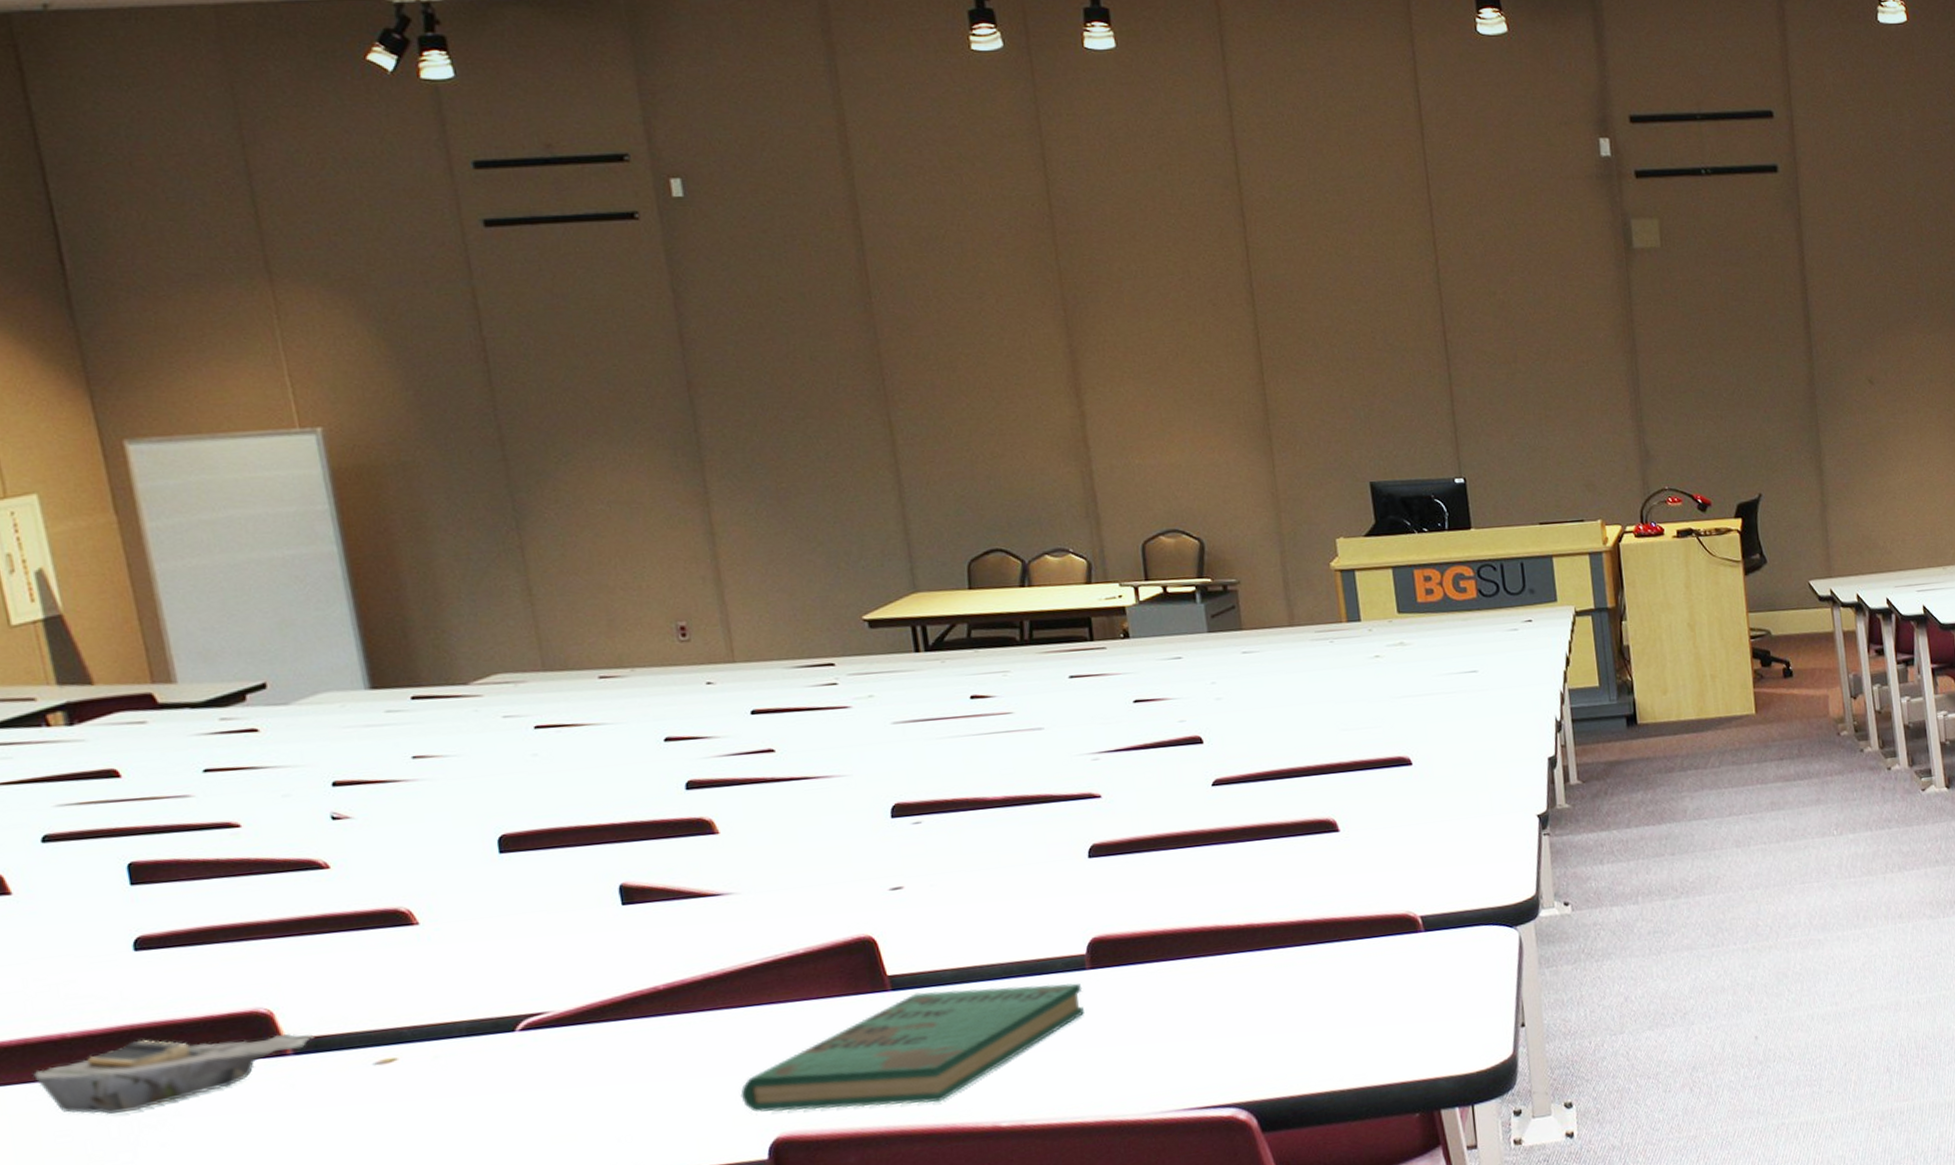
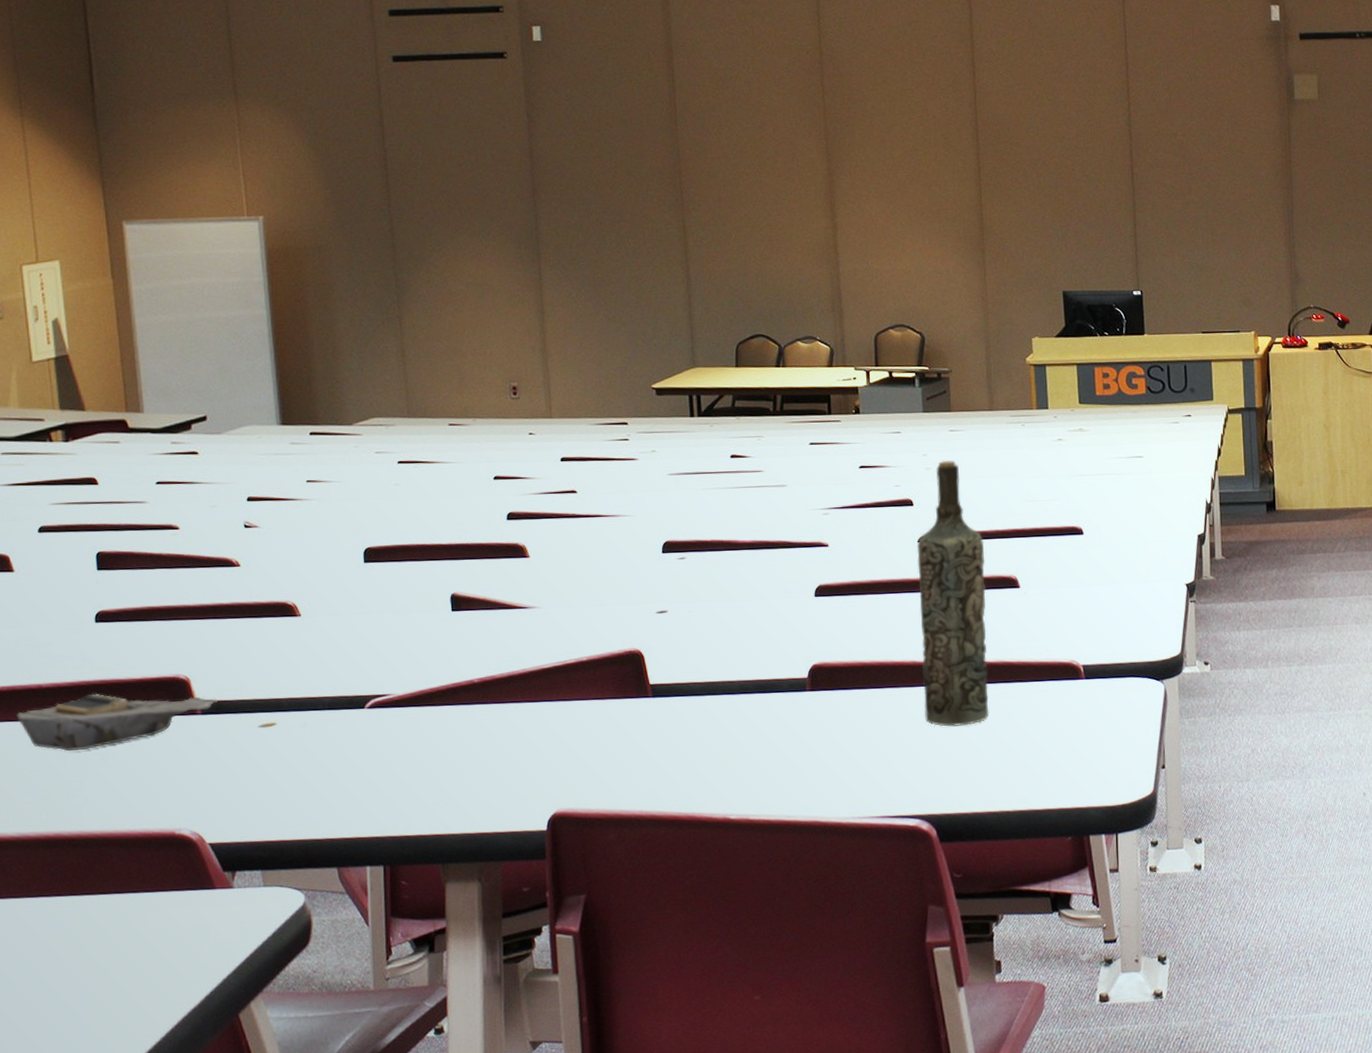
book: present [740,983,1084,1113] -> none [529,700,803,794]
bottle: none [1211,687,1312,999] -> present [917,460,989,727]

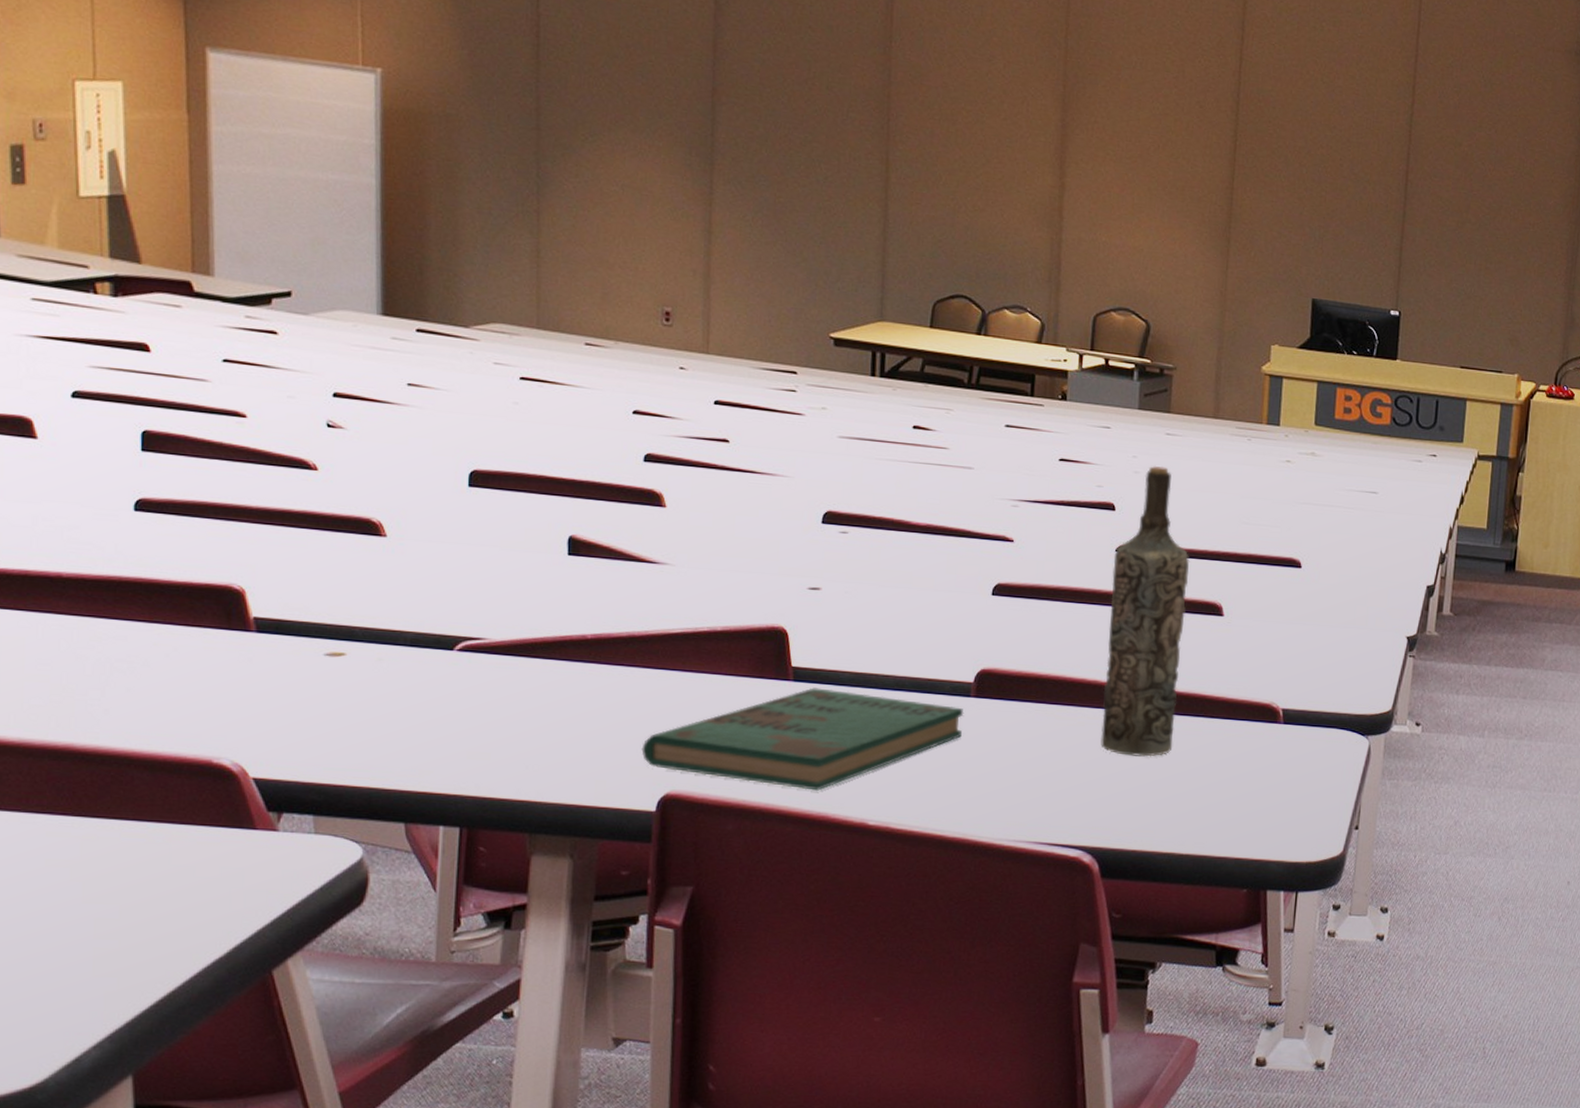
calculator: present [16,693,218,751] -> none [28,591,277,655]
book: none [529,700,803,794] -> present [641,687,964,791]

